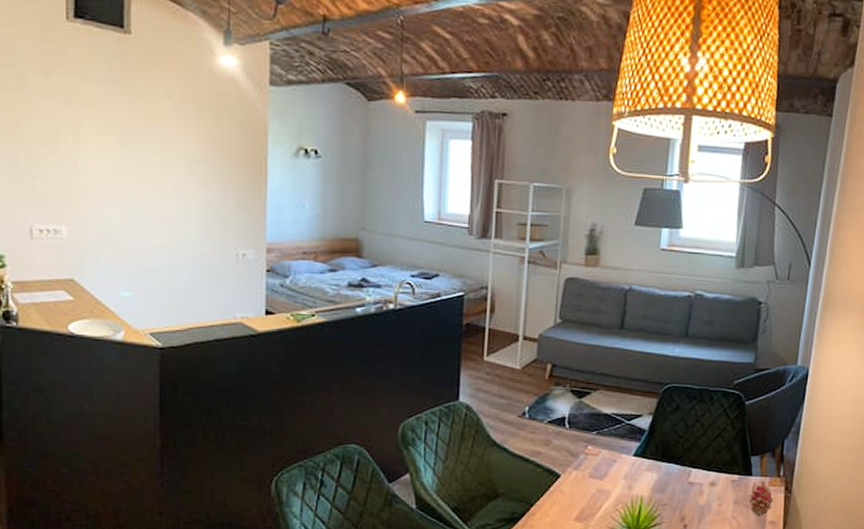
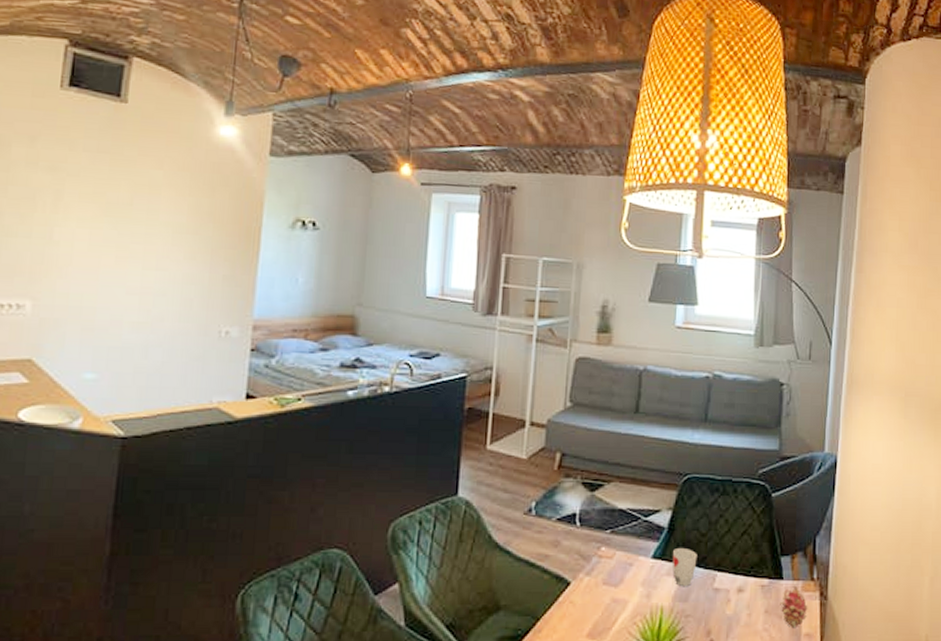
cup: none [652,447,675,480] -> present [672,547,697,586]

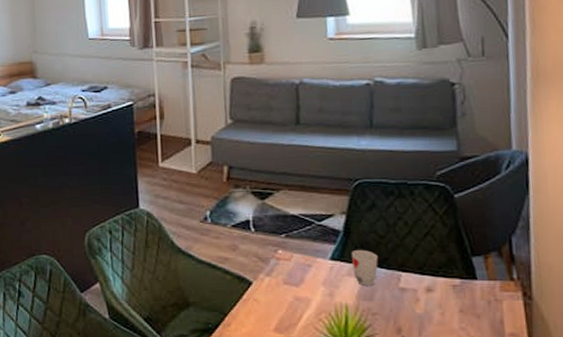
fruit: present [780,585,808,627] -> none [476,285,510,327]

